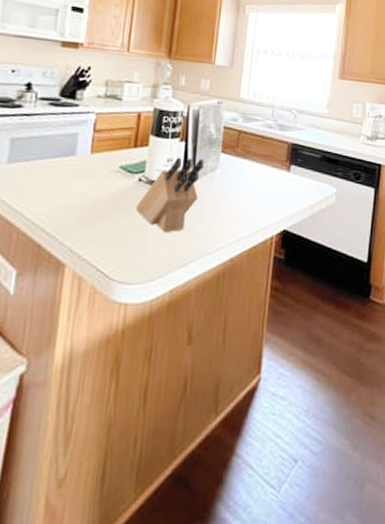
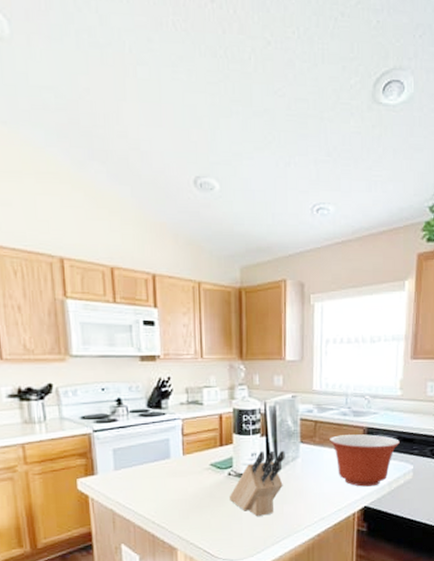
mixing bowl: none [252,148,324,208] -> present [330,434,400,487]

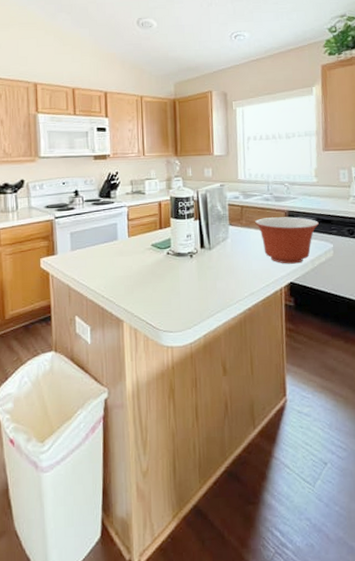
knife block: present [228,450,285,516] -> none [168,232,216,291]

